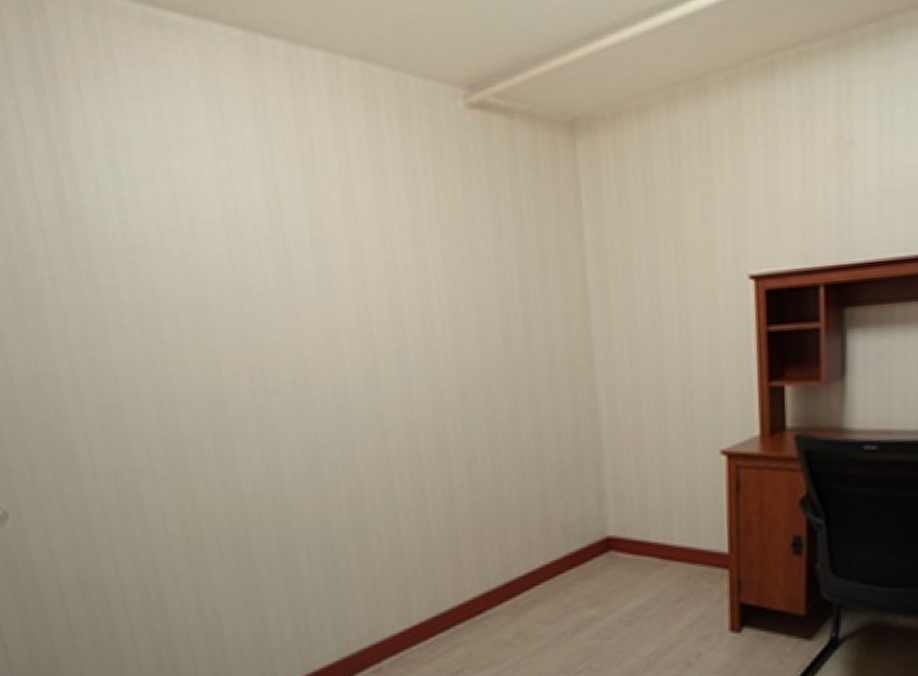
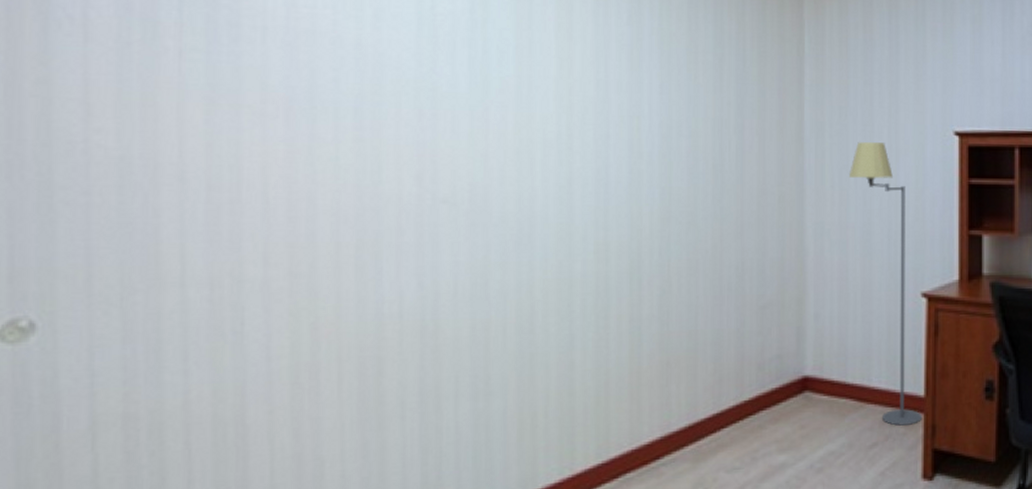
floor lamp: none [637,296,728,582] -> present [848,142,923,426]

